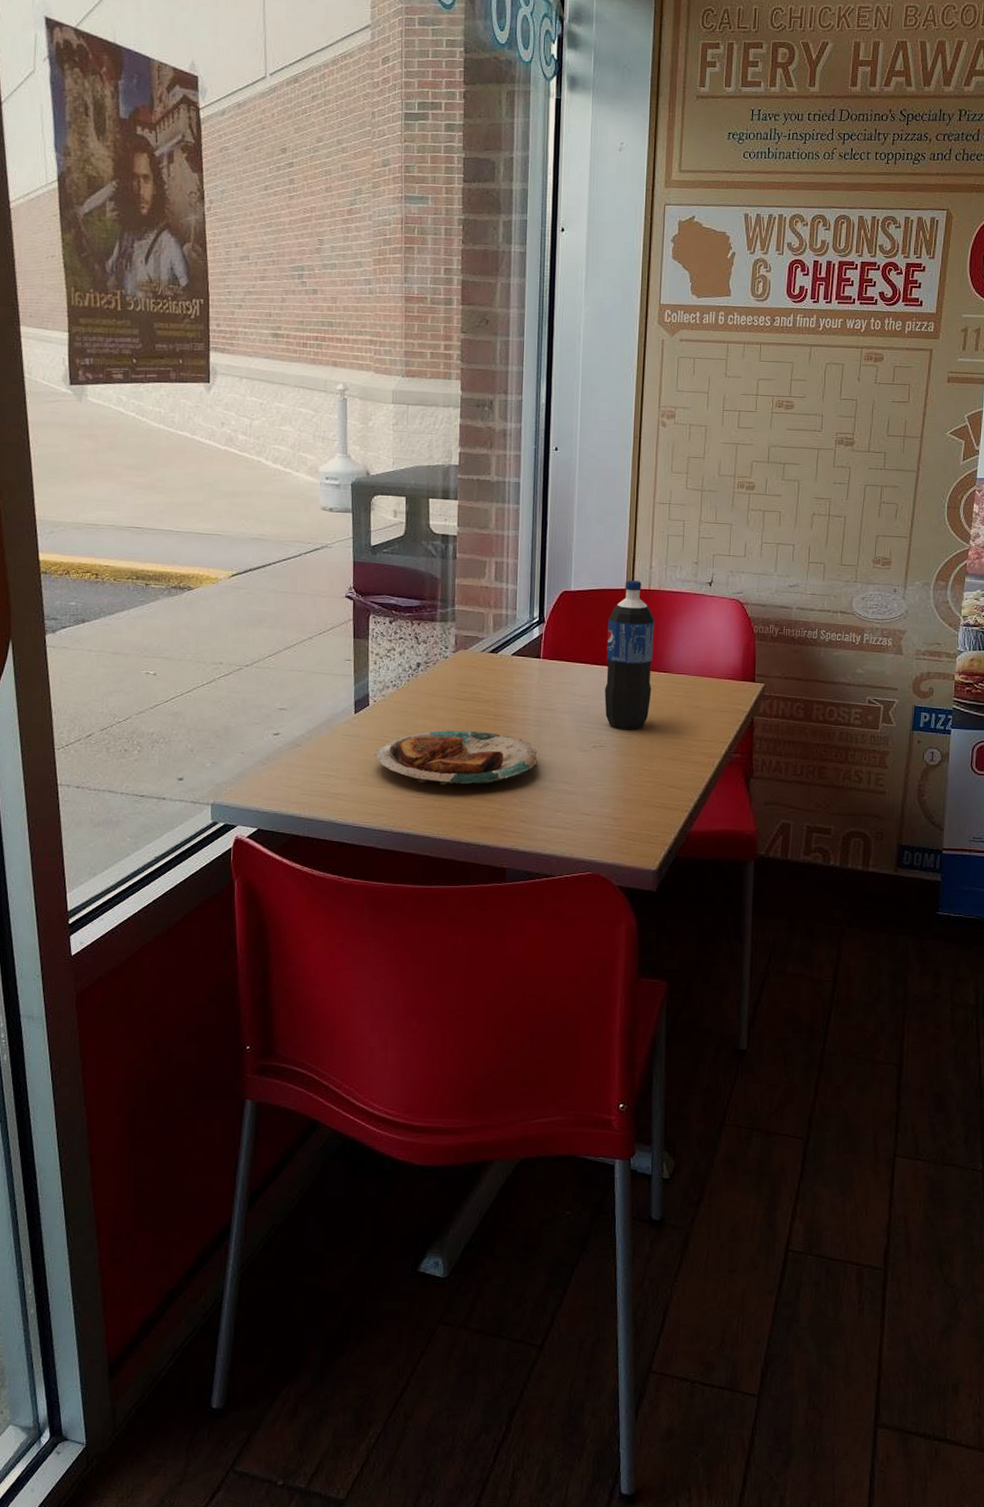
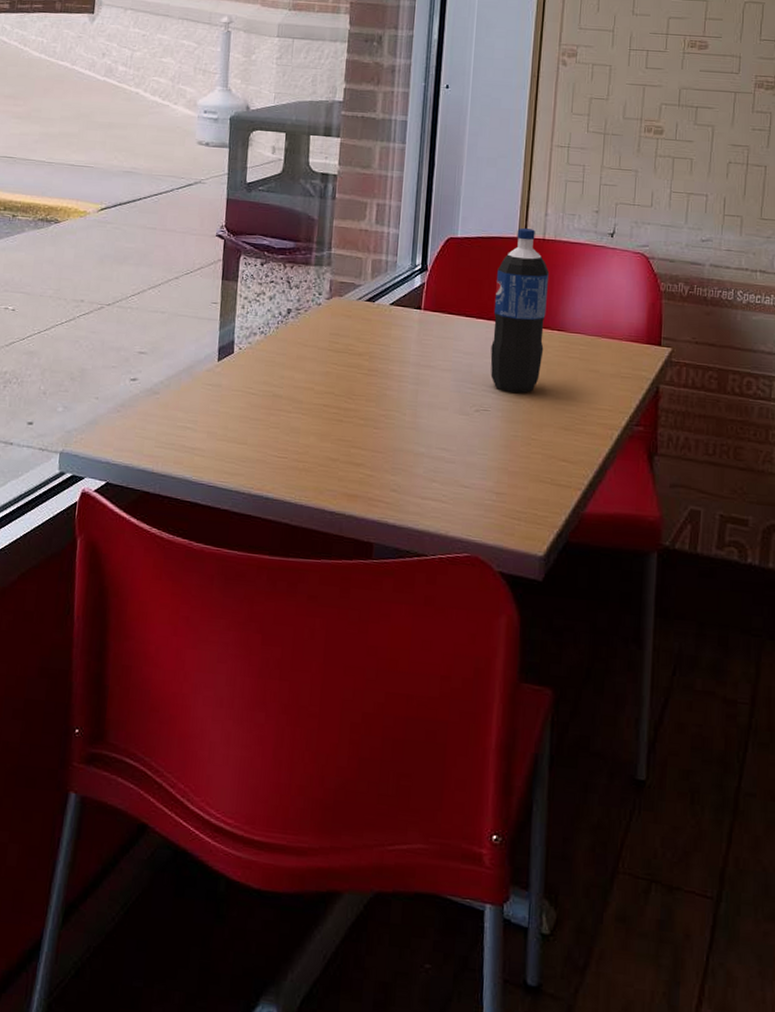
plate: present [375,730,539,785] -> none [236,384,415,446]

